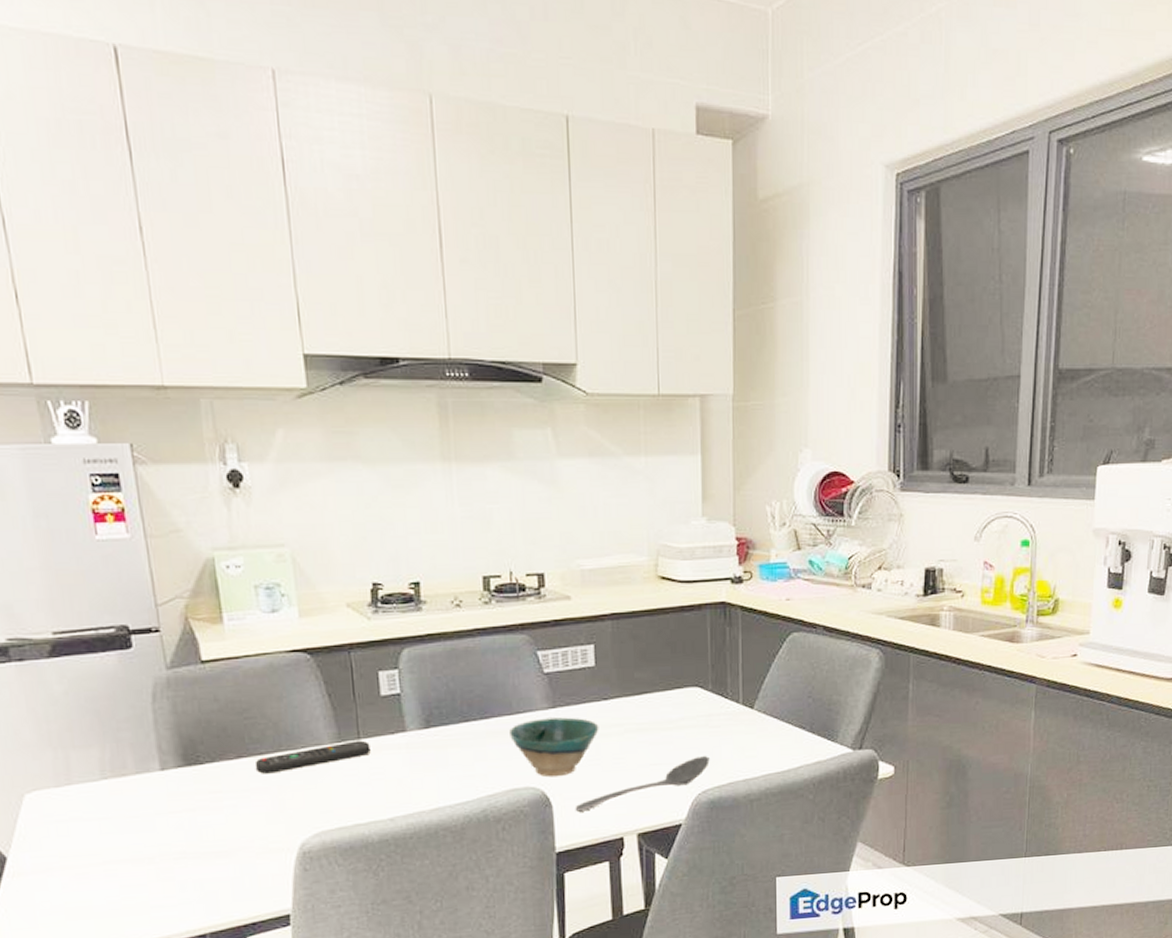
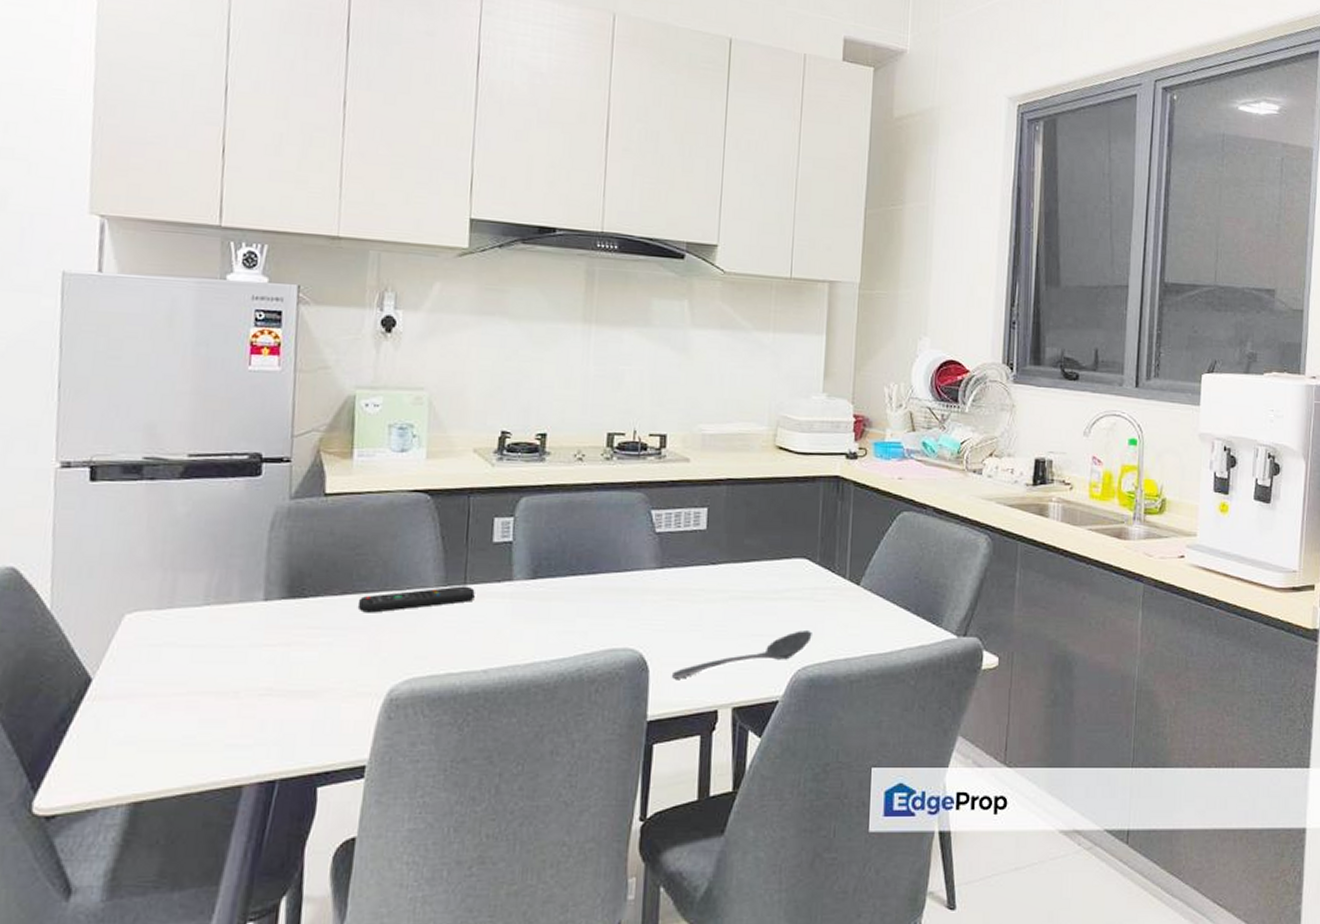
bowl: present [509,717,599,778] -> none [614,578,704,640]

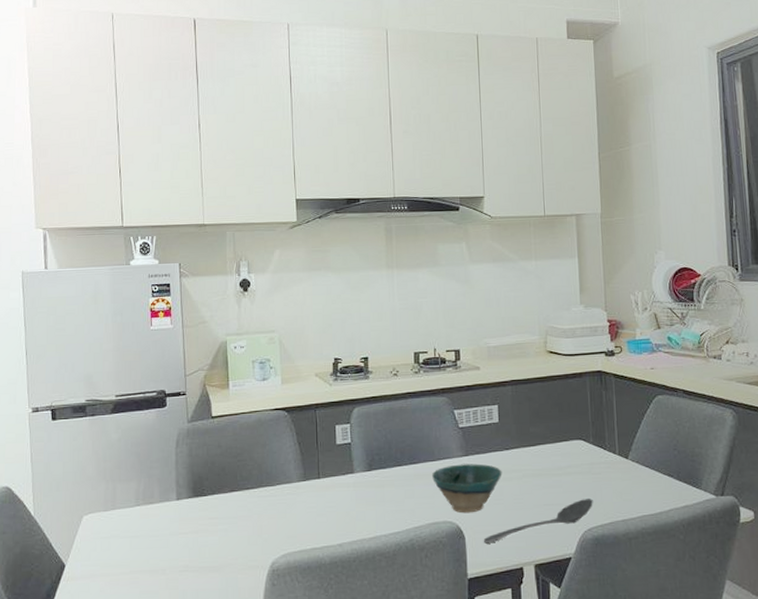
remote control: present [357,586,475,613] -> none [242,479,327,505]
bowl: none [614,578,704,640] -> present [432,463,502,514]

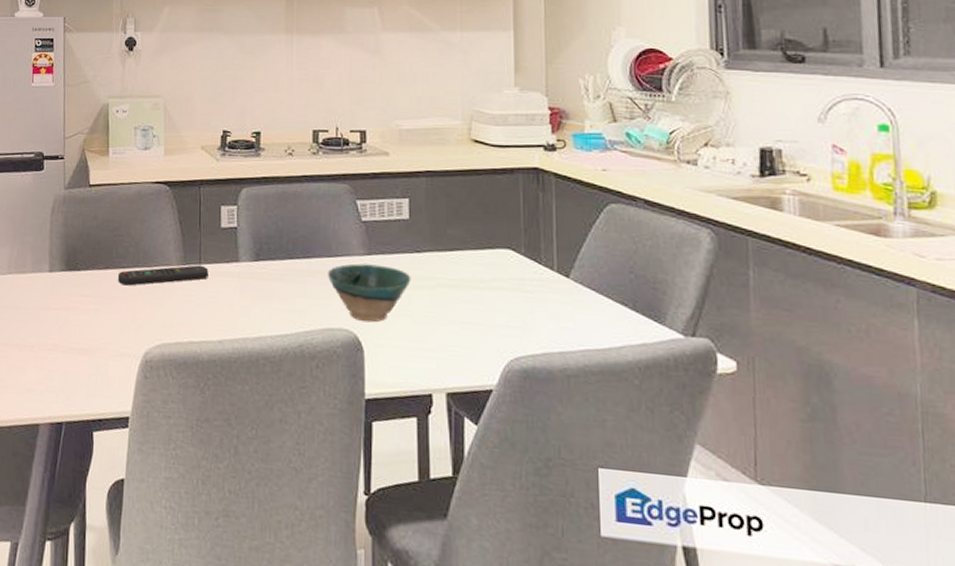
remote control: none [242,479,327,505] -> present [117,265,209,286]
stirrer: present [483,497,593,544] -> none [385,320,523,361]

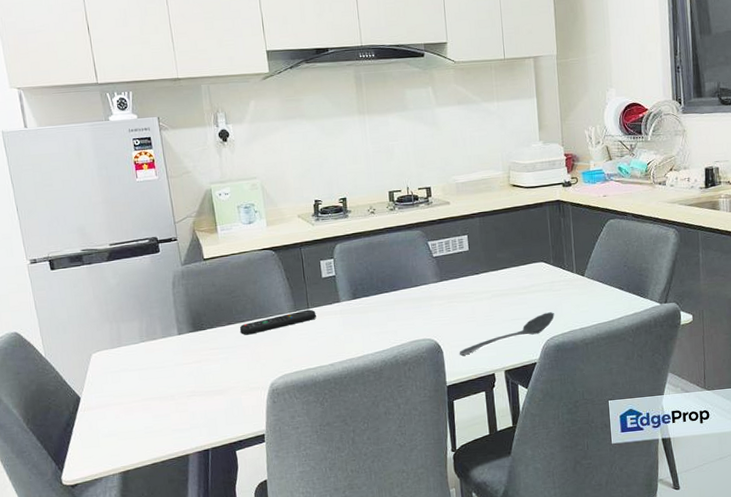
bowl: present [328,263,411,323] -> none [411,287,474,331]
stirrer: none [385,320,523,361] -> present [459,311,554,356]

